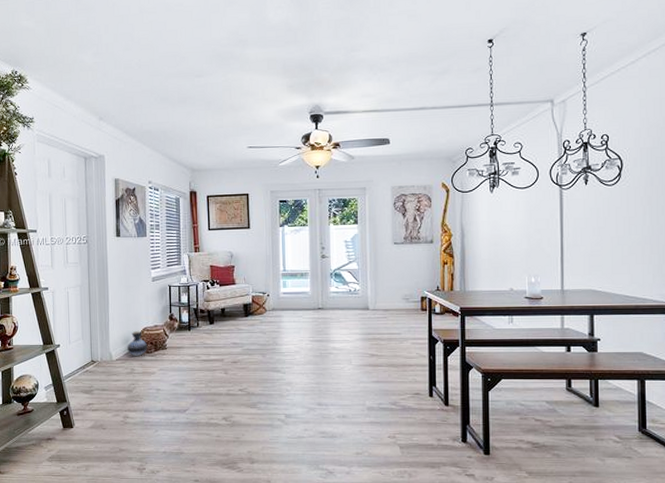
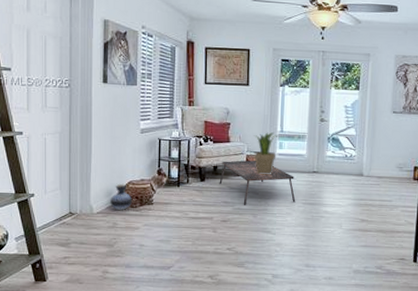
coffee table: none [227,301,303,346] -> present [219,160,296,205]
potted plant: none [258,272,282,315] -> present [254,132,278,175]

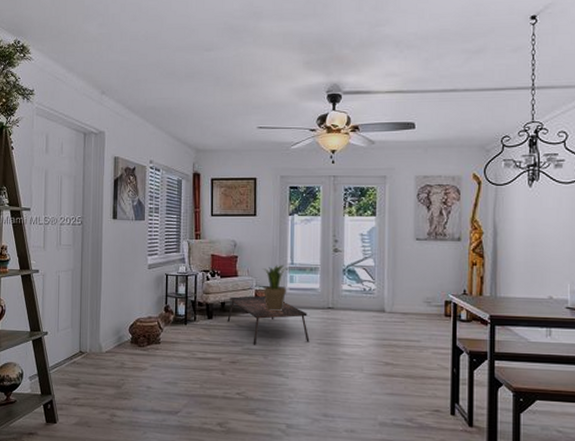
ceramic jug: present [110,183,133,210] -> none [118,321,141,349]

